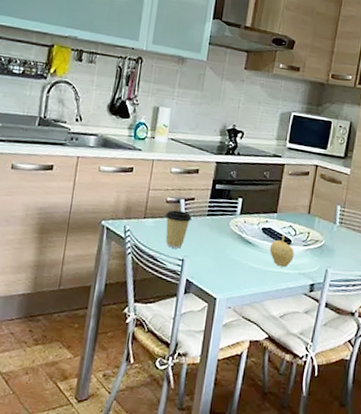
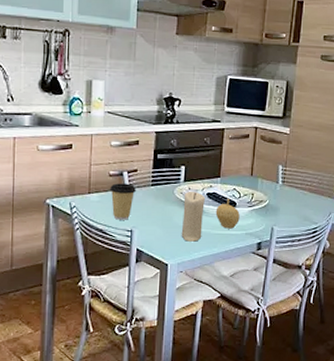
candle: none [232,225,261,277] -> present [181,192,206,242]

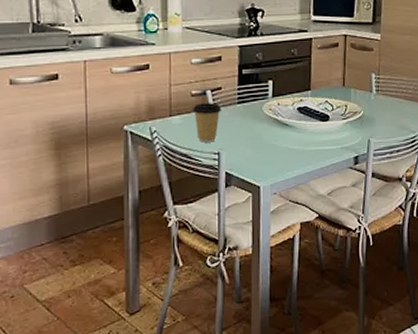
candle: present [181,192,206,242] -> none [272,107,297,161]
fruit: present [215,198,240,229] -> none [308,111,334,144]

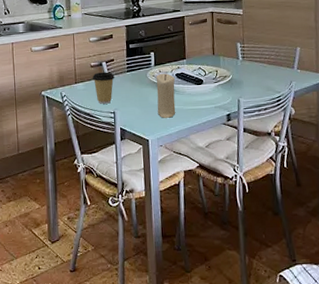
candle: none [272,107,297,161] -> present [156,74,176,118]

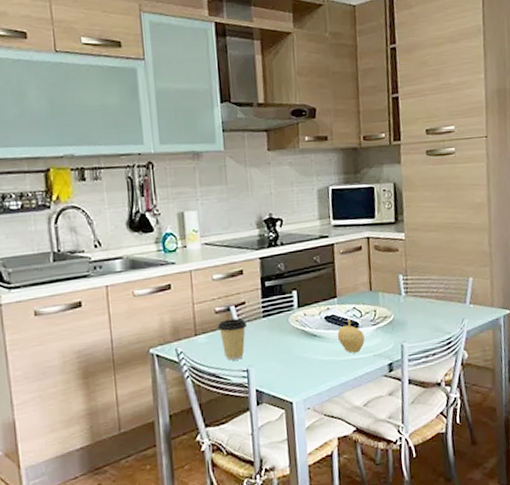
candle: present [156,74,176,118] -> none [300,317,326,374]
fruit: none [185,76,208,104] -> present [337,319,365,353]

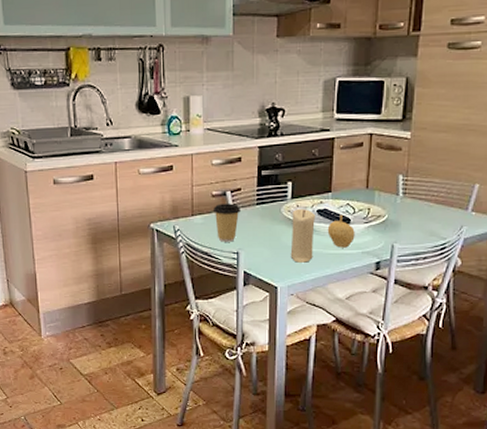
candle: none [300,317,326,374] -> present [290,209,316,263]

